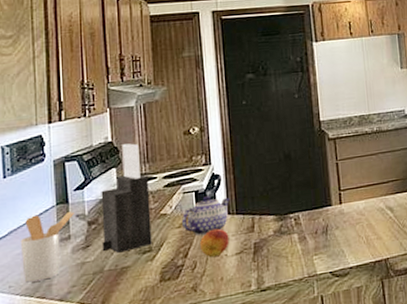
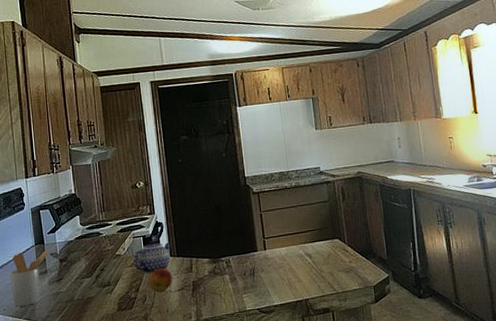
knife block: present [101,143,152,253] -> none [68,195,110,286]

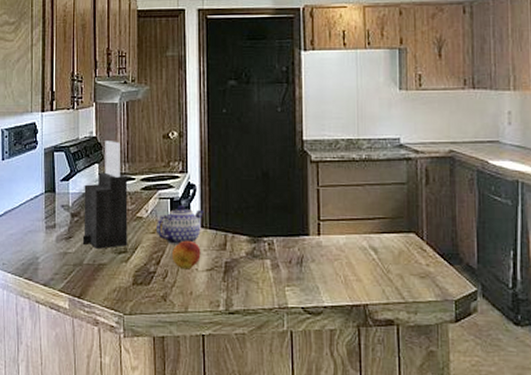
utensil holder: present [9,250,49,307] -> none [13,199,60,263]
knife block: none [68,195,110,286] -> present [82,141,128,249]

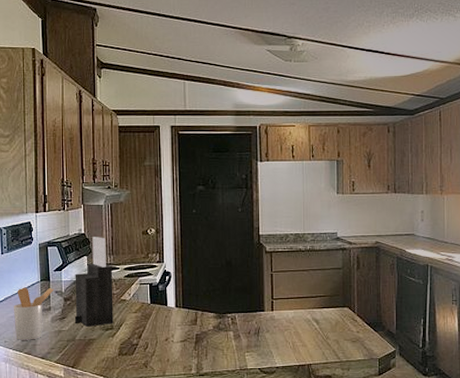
utensil holder: none [13,199,60,263] -> present [13,287,54,340]
teapot: present [157,205,204,246] -> none [138,289,178,322]
fruit: present [172,240,201,270] -> none [152,318,176,342]

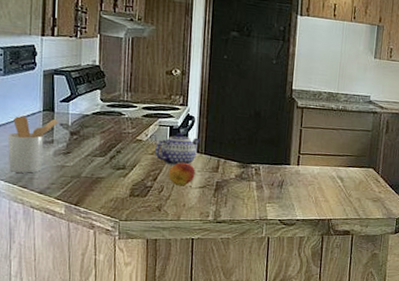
knife block: present [74,237,114,327] -> none [81,70,130,165]
teapot: none [138,289,178,322] -> present [155,132,200,166]
fruit: none [152,318,176,342] -> present [169,162,195,186]

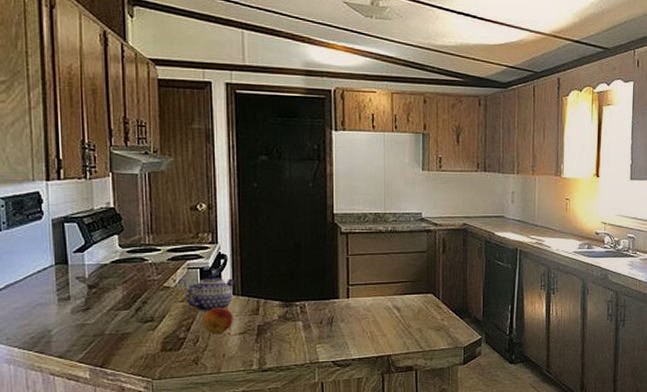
utensil holder: present [7,115,59,173] -> none [17,272,74,337]

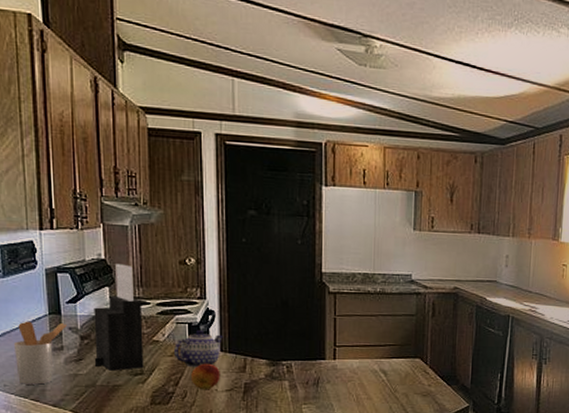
utensil holder: none [17,272,74,337] -> present [13,321,67,385]
knife block: none [102,212,154,319] -> present [93,264,144,371]

